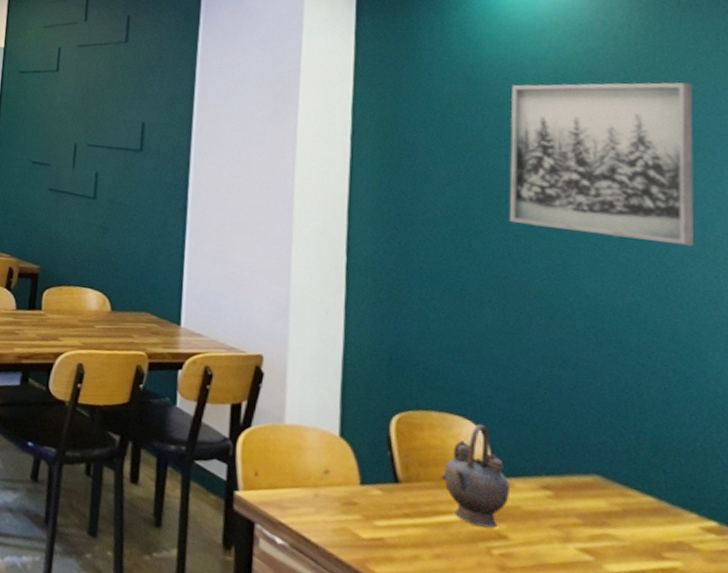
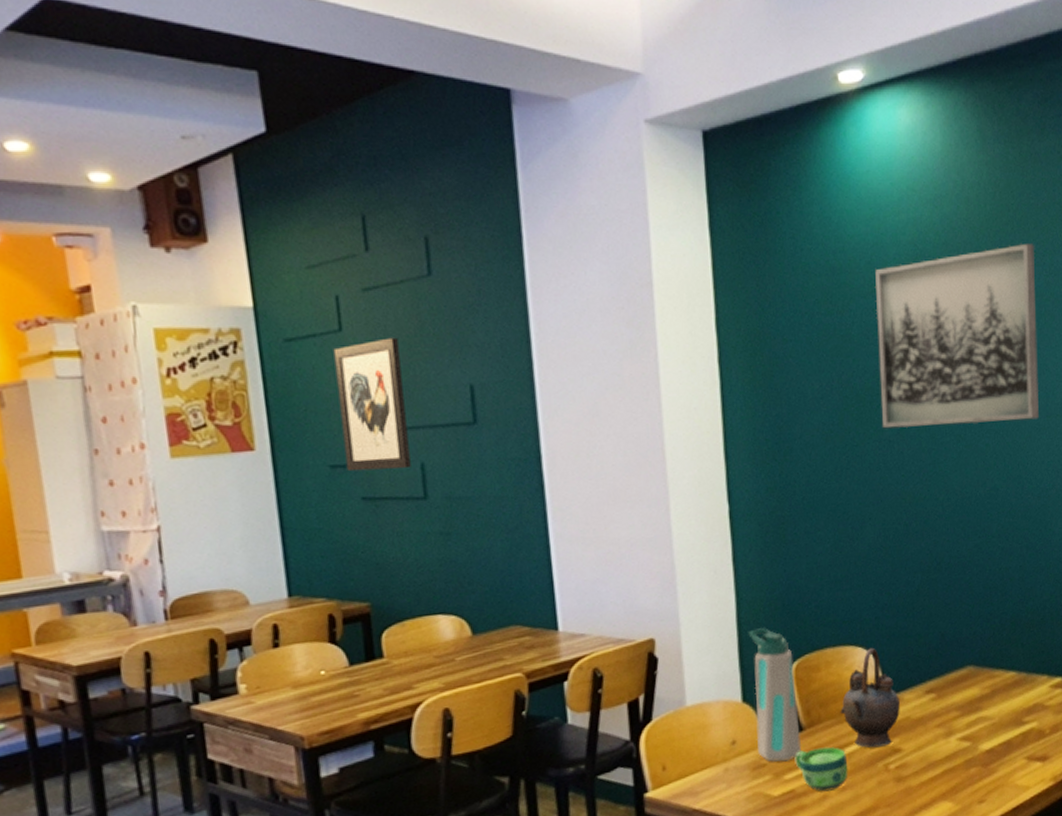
wall art: none [43,80,96,174] -> present [333,337,411,472]
water bottle: none [349,372,396,508] -> present [748,628,801,762]
cup: none [387,502,445,554] -> present [794,747,848,792]

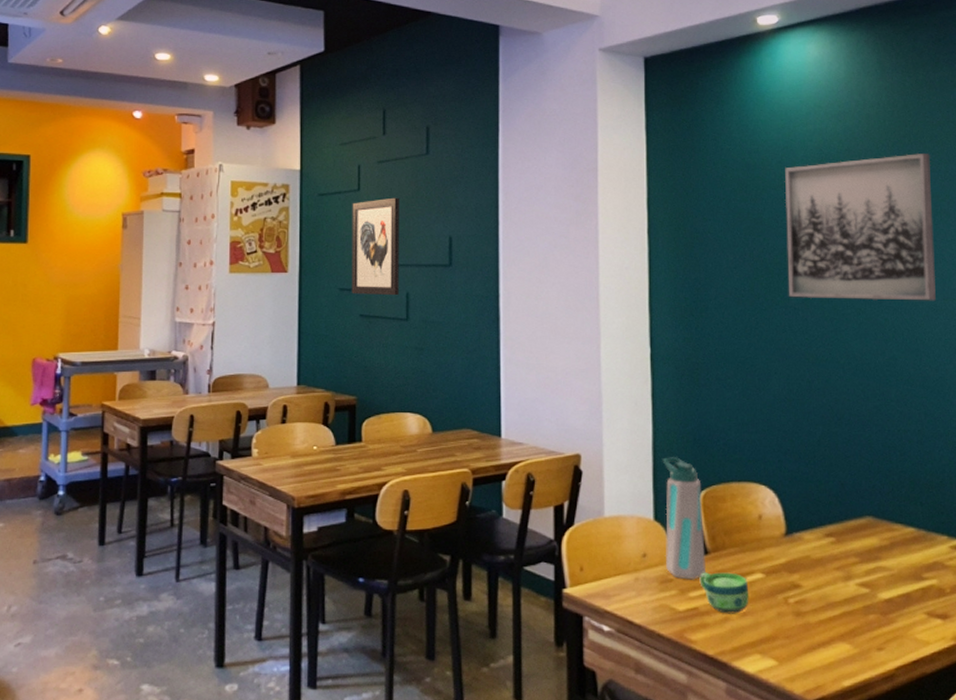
teapot: present [840,647,900,748] -> none [743,487,800,580]

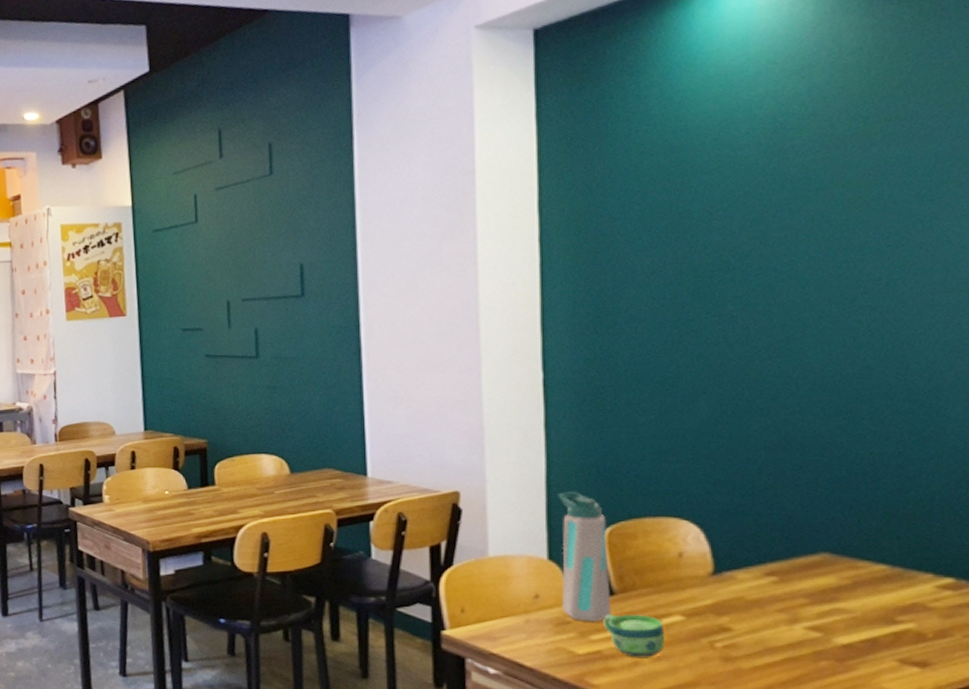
wall art: present [351,197,399,296] -> none [190,226,247,334]
wall art: present [784,152,936,301] -> none [721,105,937,304]

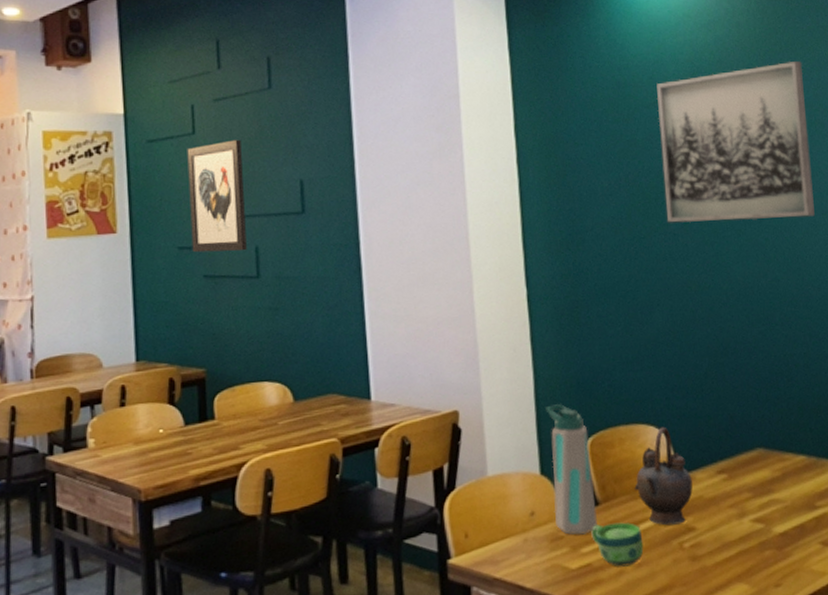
wall art: none [190,226,247,334] -> present [187,139,247,253]
teapot: none [658,522,732,623] -> present [634,426,693,526]
wall art: none [721,105,937,304] -> present [656,60,815,223]

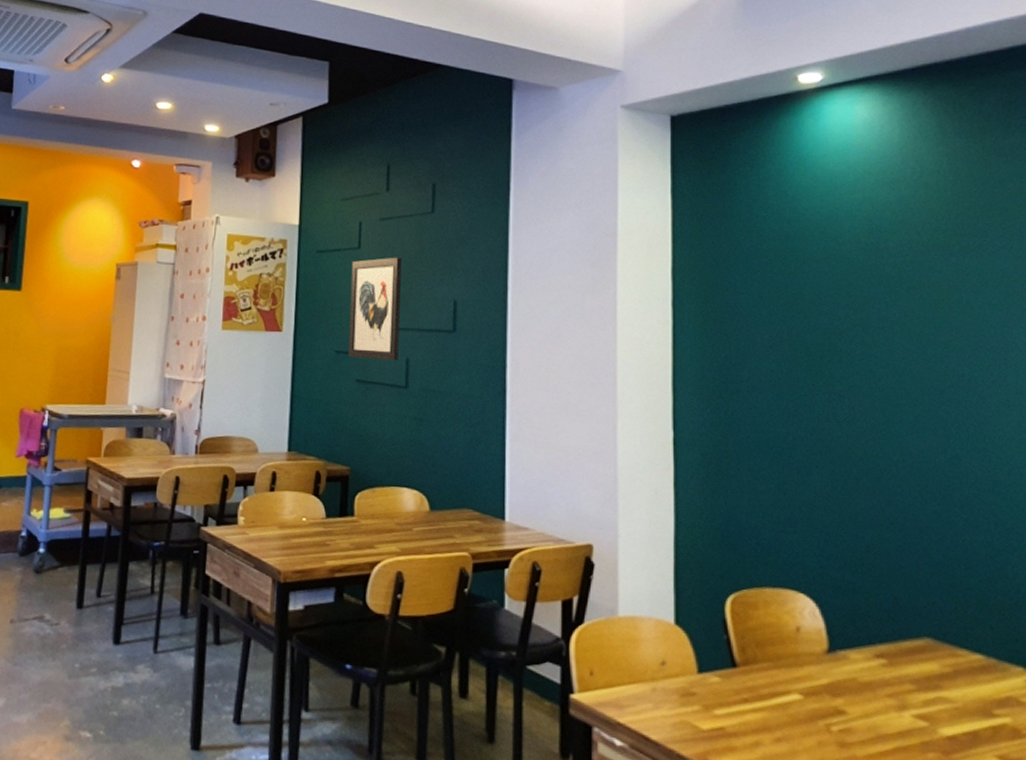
water bottle: present [545,404,597,535] -> none [685,554,734,696]
cup: present [591,522,644,567] -> none [726,687,785,739]
teapot: present [634,426,693,526] -> none [778,596,845,705]
wall art: present [656,60,815,223] -> none [828,227,1008,395]

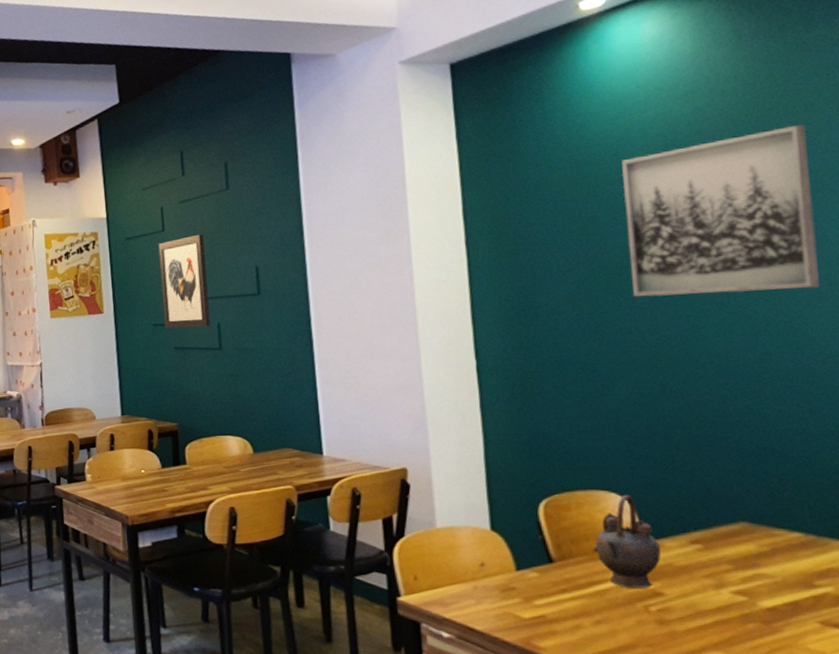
teapot: none [778,596,845,705] -> present [593,494,661,588]
wall art: none [828,227,1008,395] -> present [621,124,820,298]

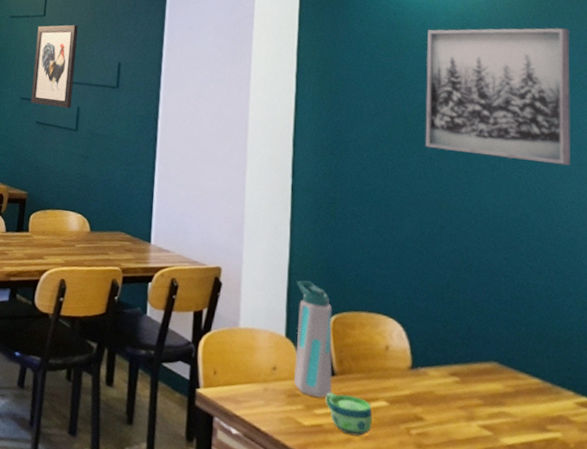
water bottle: none [496,467,552,588] -> present [294,280,332,398]
cup: none [545,581,603,622] -> present [325,392,373,437]
teapot: present [593,494,661,588] -> none [369,321,425,412]

